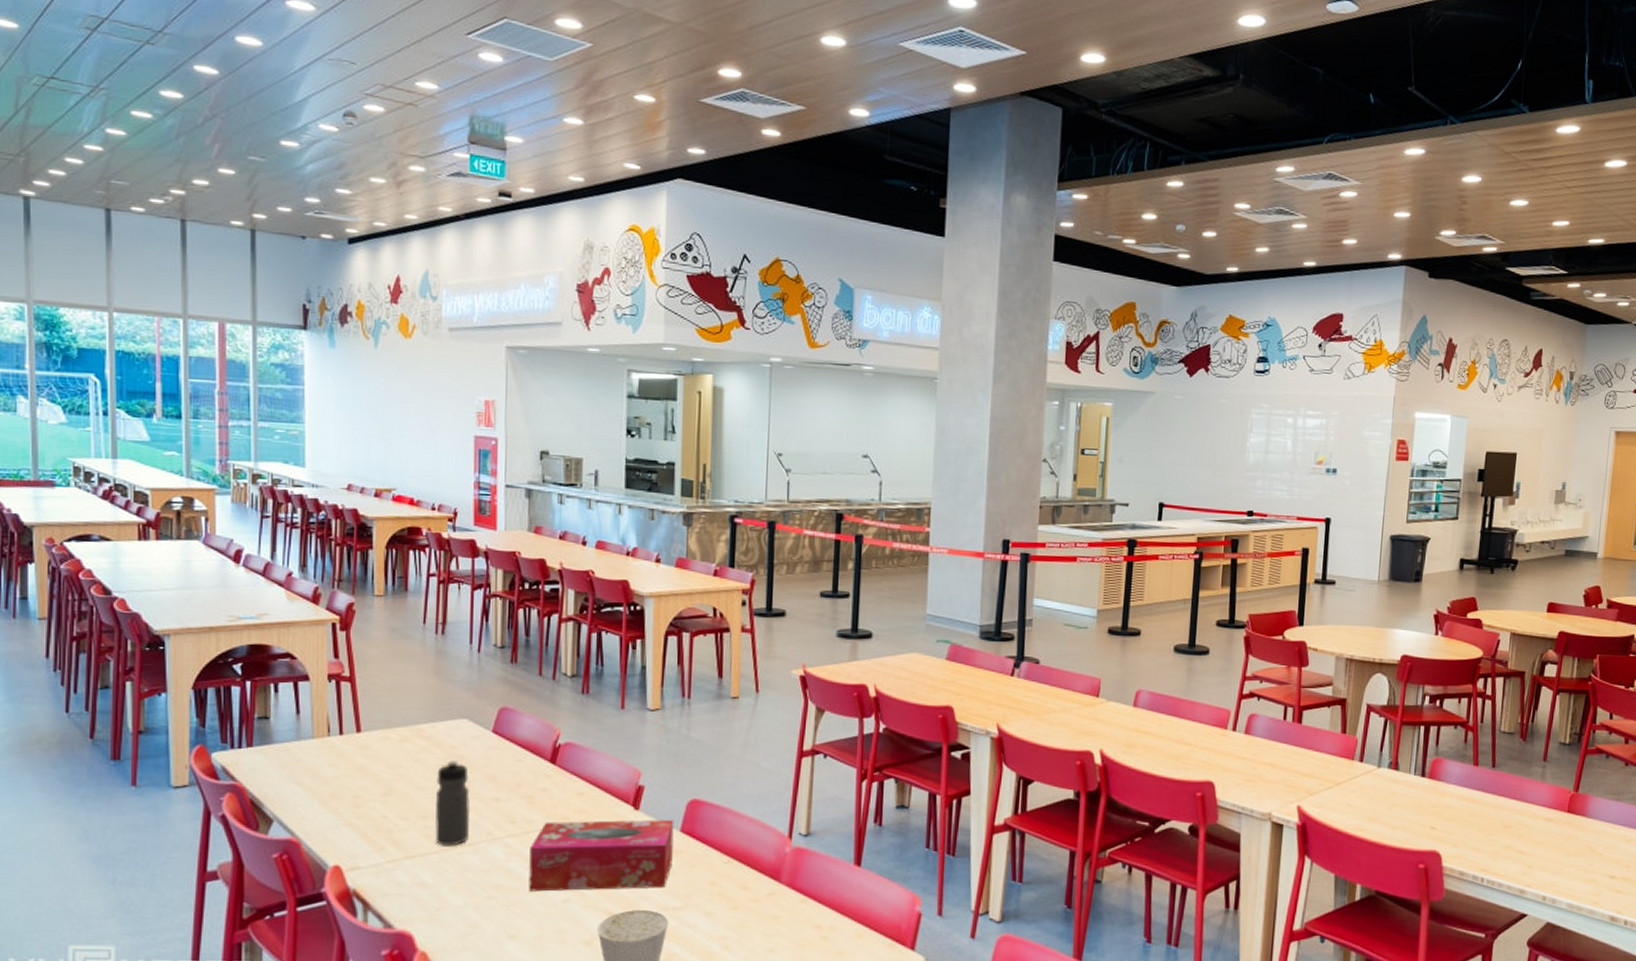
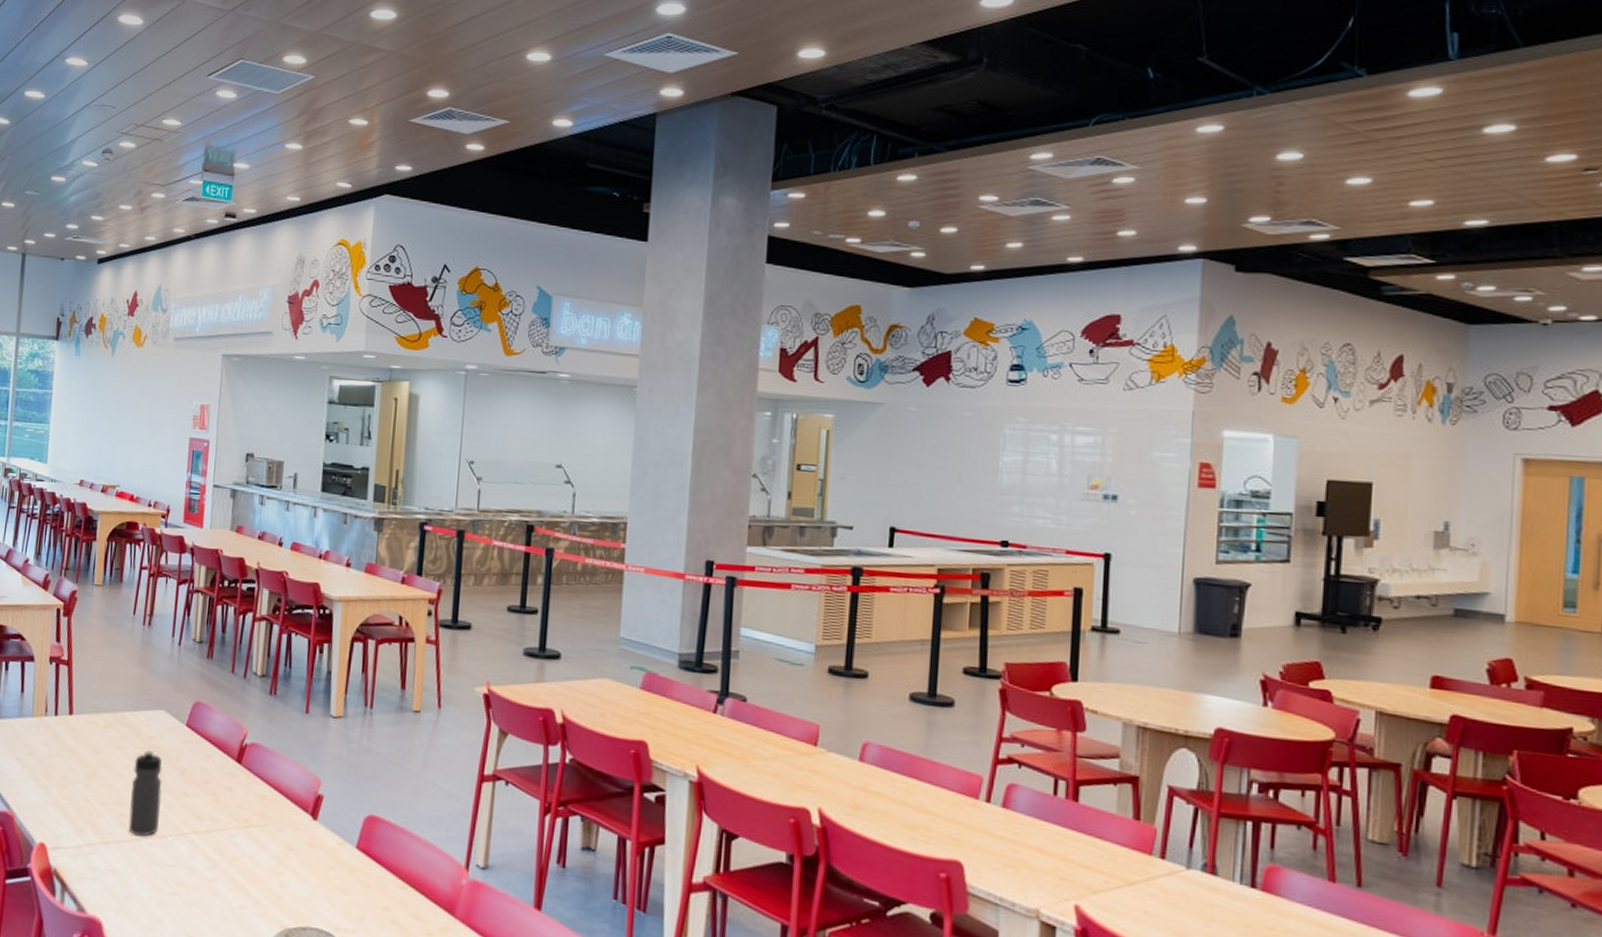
tissue box: present [529,819,674,892] -> none [208,822,351,906]

